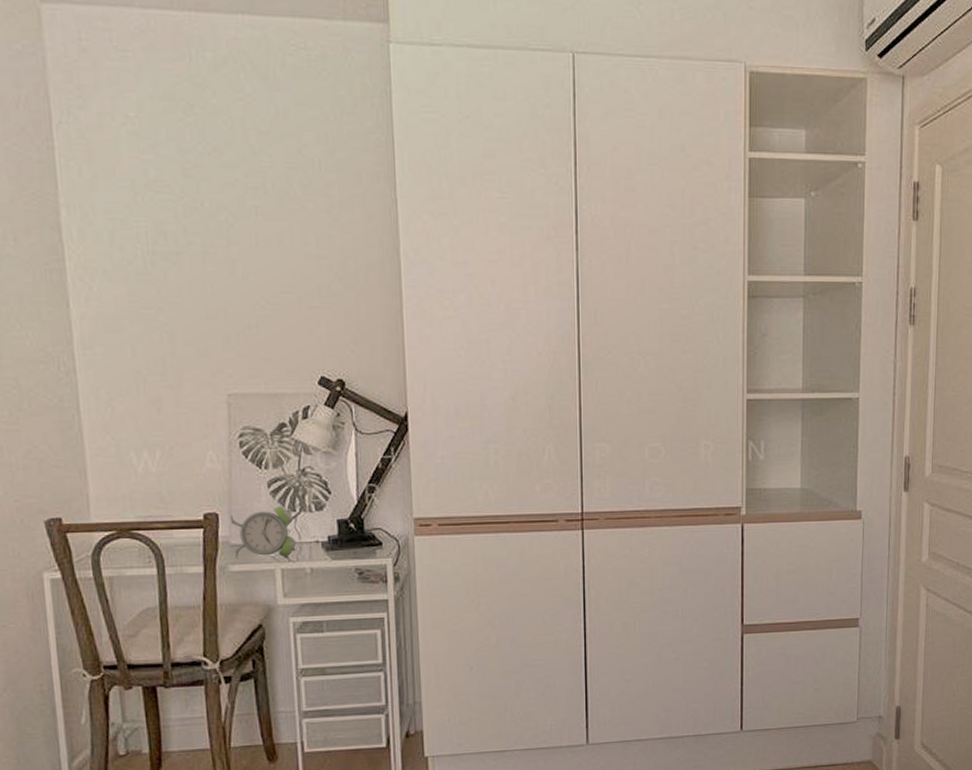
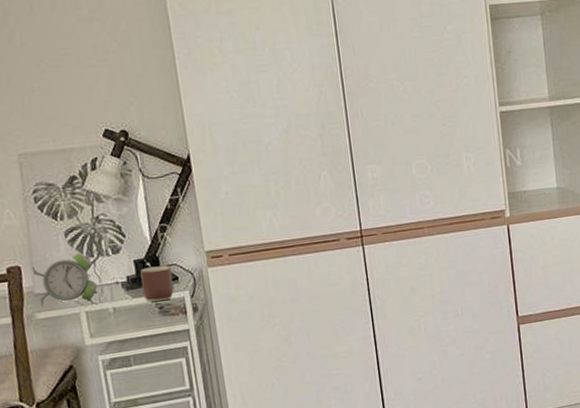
mug: none [342,528,377,567] -> present [140,265,174,302]

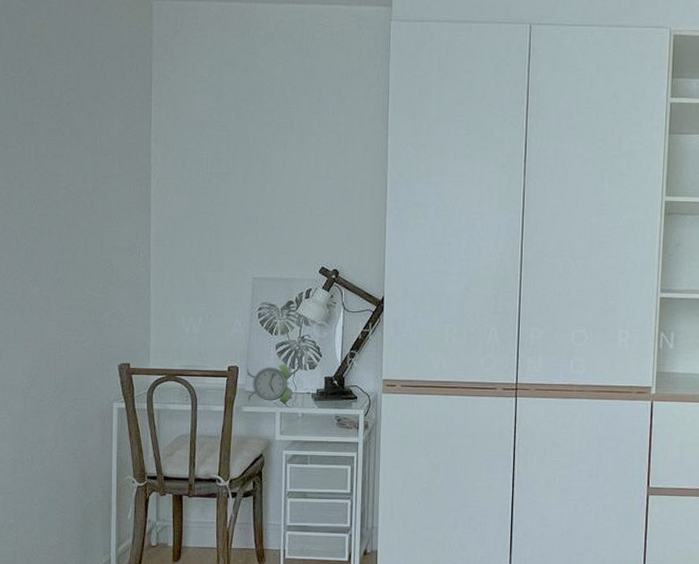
mug: present [140,265,174,302] -> none [327,385,353,415]

